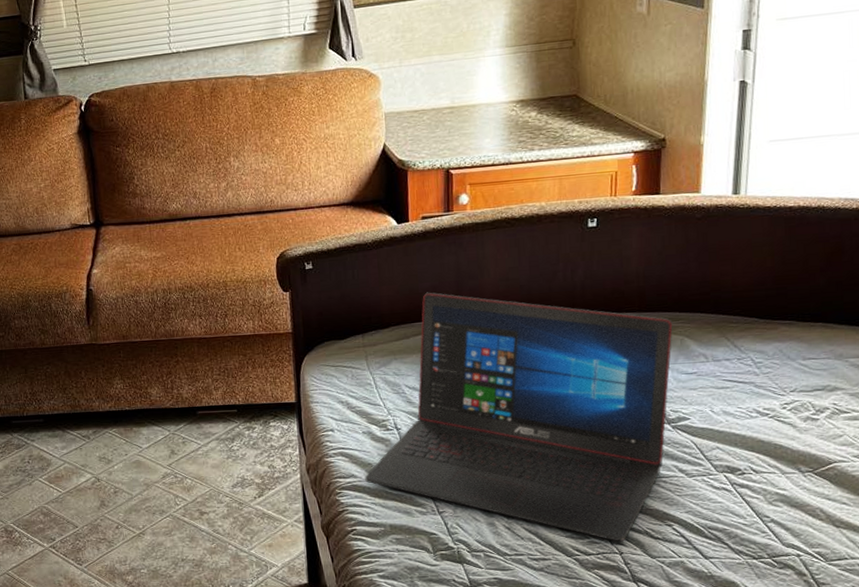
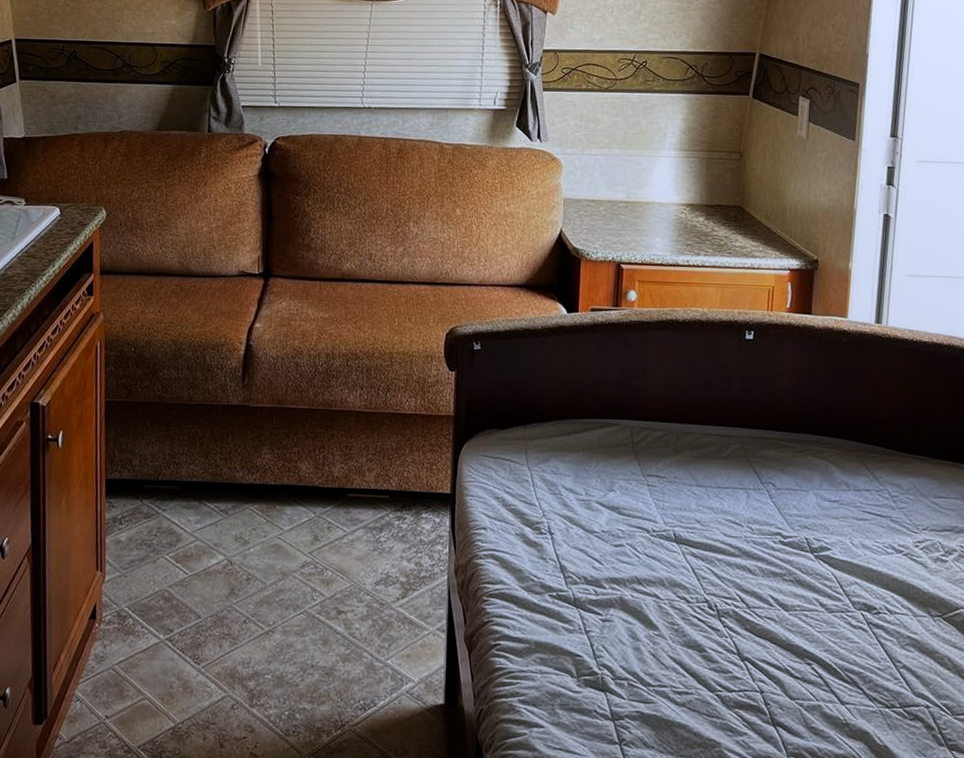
laptop: present [365,292,673,542] -> none [514,388,819,679]

